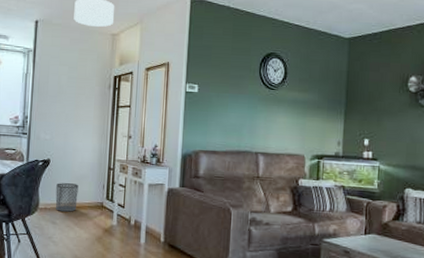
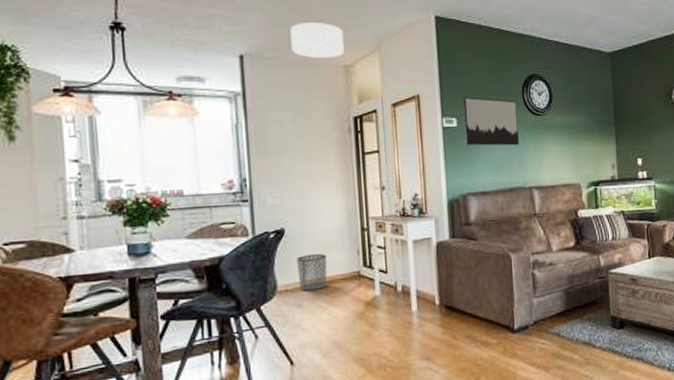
wall art: none [204,67,253,114] -> present [463,96,519,146]

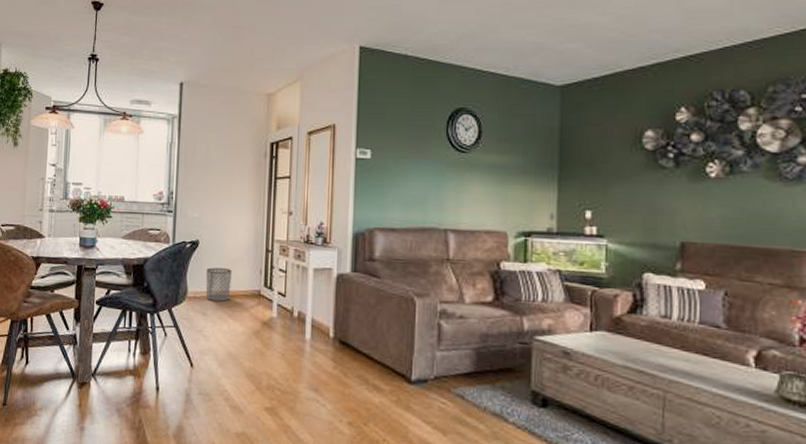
ceiling light: present [290,22,344,58] -> none [223,53,269,86]
wall art: present [463,96,519,146] -> none [378,128,439,183]

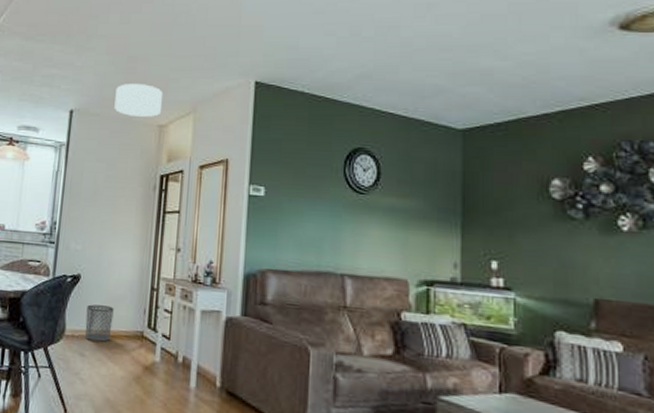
ceiling light: none [223,53,269,86] -> present [114,84,162,117]

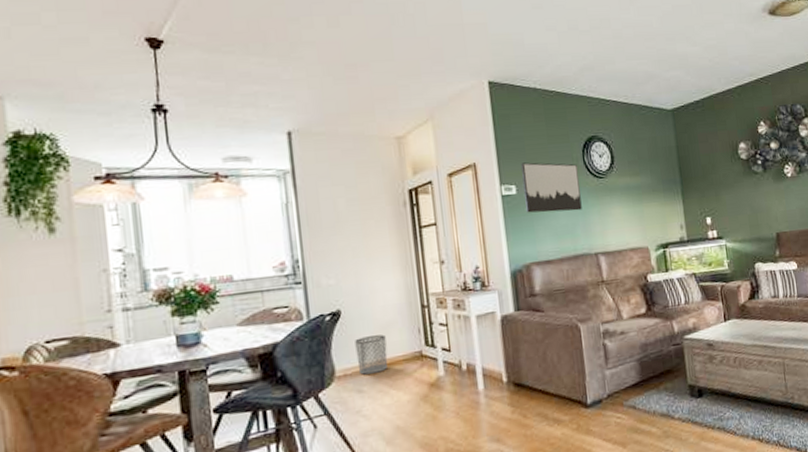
ceiling light: present [114,84,162,117] -> none [338,94,396,131]
wall art: none [272,165,336,225] -> present [521,162,582,213]

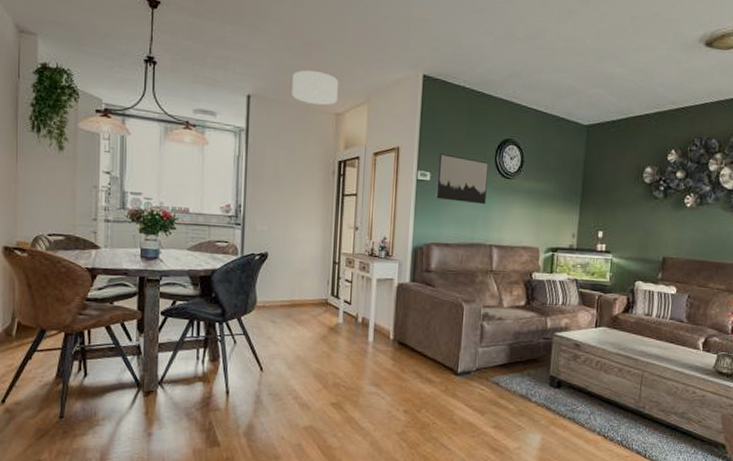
ceiling light: none [338,94,396,131] -> present [292,70,338,105]
waste bin: present [355,334,388,375] -> none [275,278,300,310]

